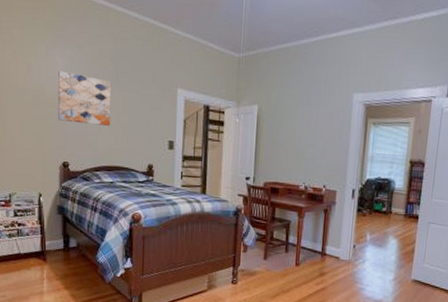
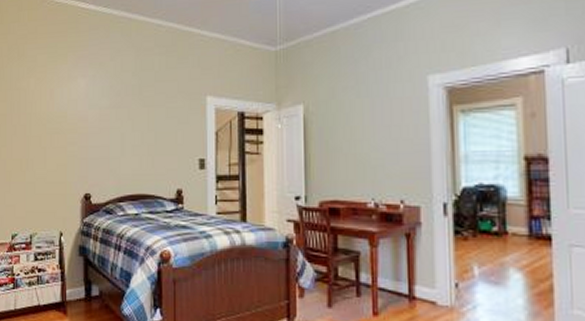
wall art: present [57,71,112,126] -> none [79,92,135,148]

